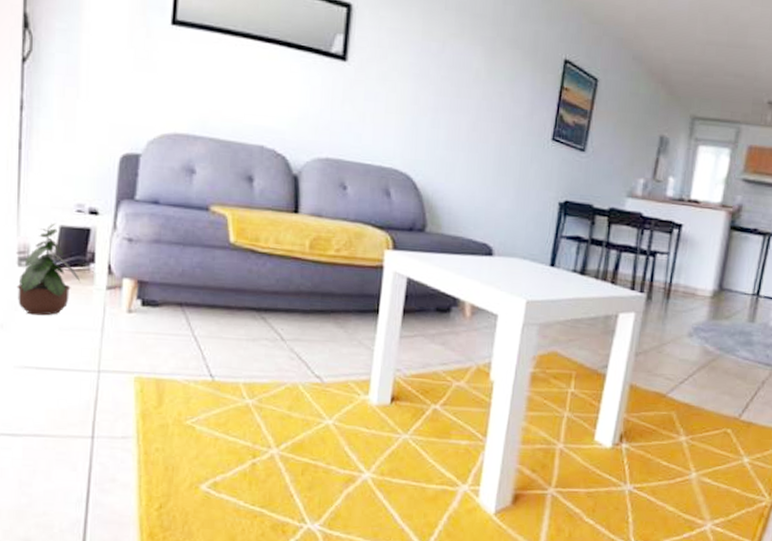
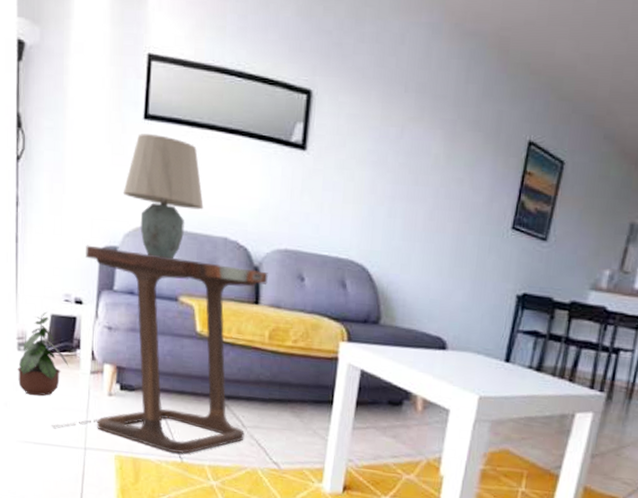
side table: none [57,152,308,372] -> present [50,245,268,454]
table lamp: none [147,39,238,168] -> present [123,134,204,260]

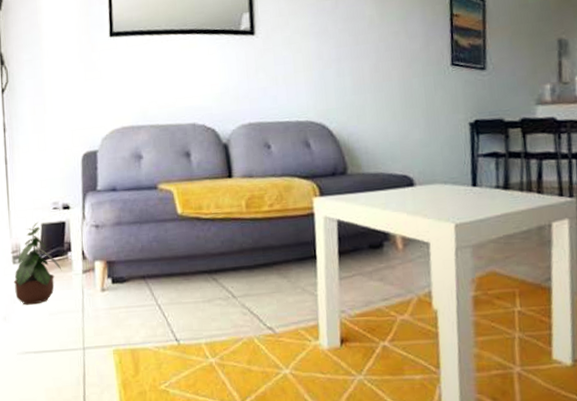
side table: present [50,245,268,454] -> none [49,146,237,337]
table lamp: present [123,134,204,260] -> none [97,47,171,153]

